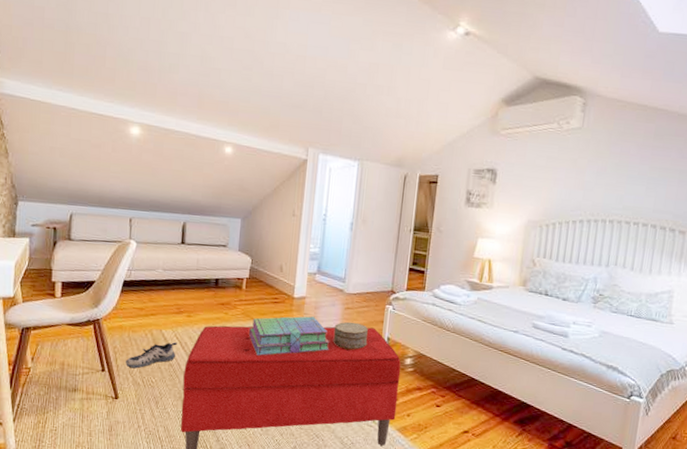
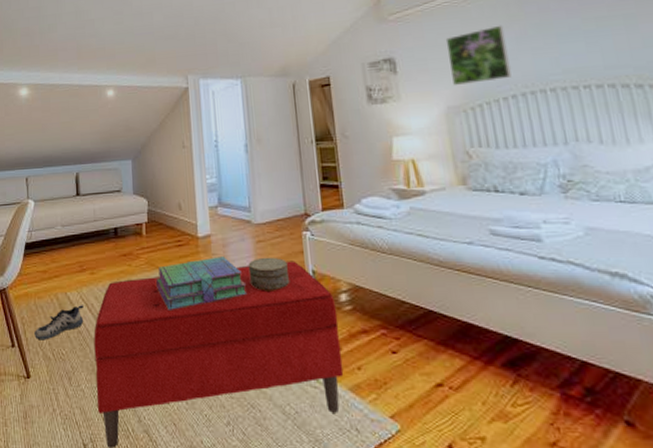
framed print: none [538,158,590,206] -> present [445,25,512,86]

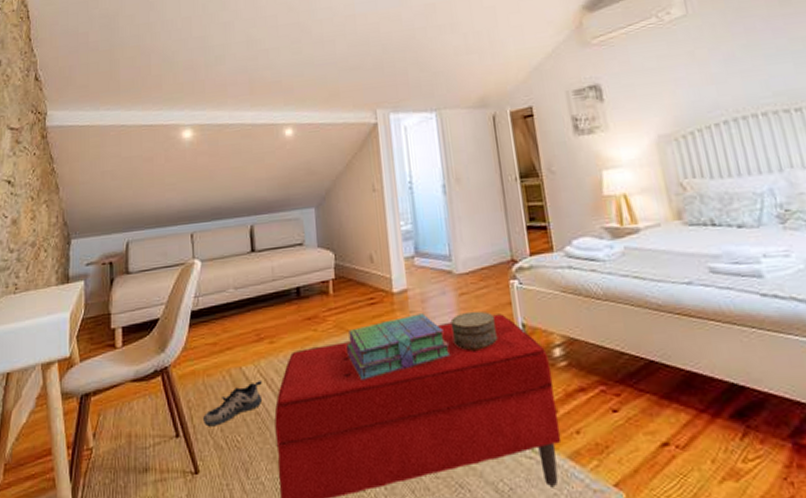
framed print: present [445,25,512,86] -> none [652,46,722,113]

